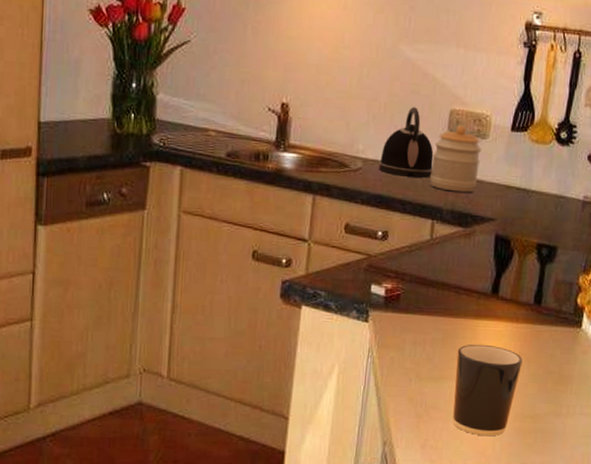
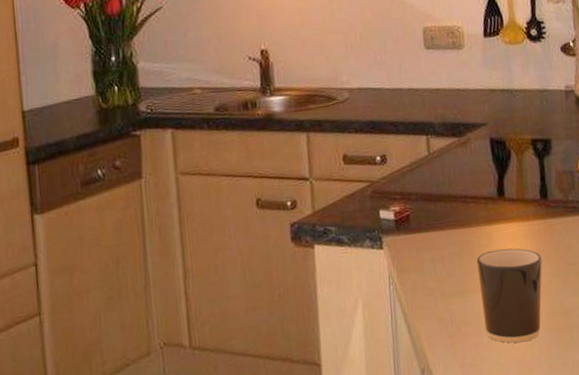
kettle: present [378,107,434,178] -> none [364,31,418,99]
jar: present [429,124,482,193] -> none [414,39,462,105]

